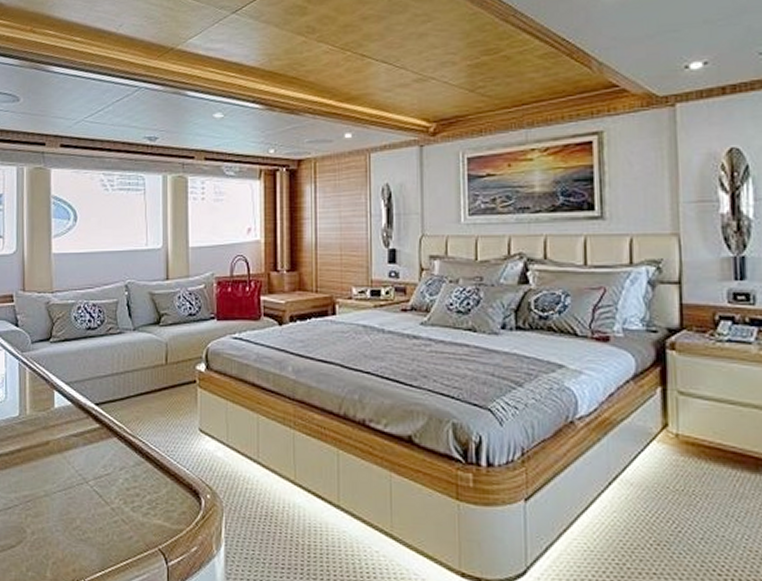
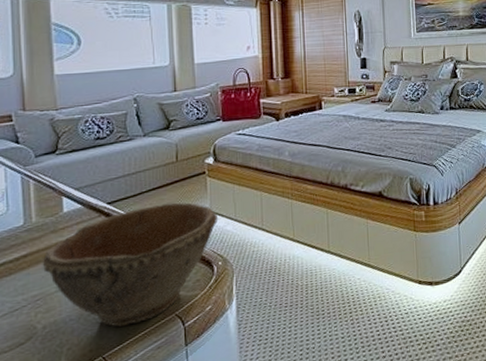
bowl: none [33,413,207,550] -> present [42,202,218,327]

